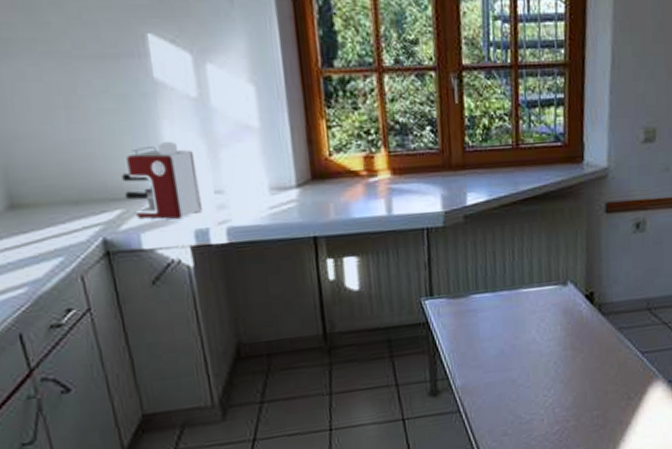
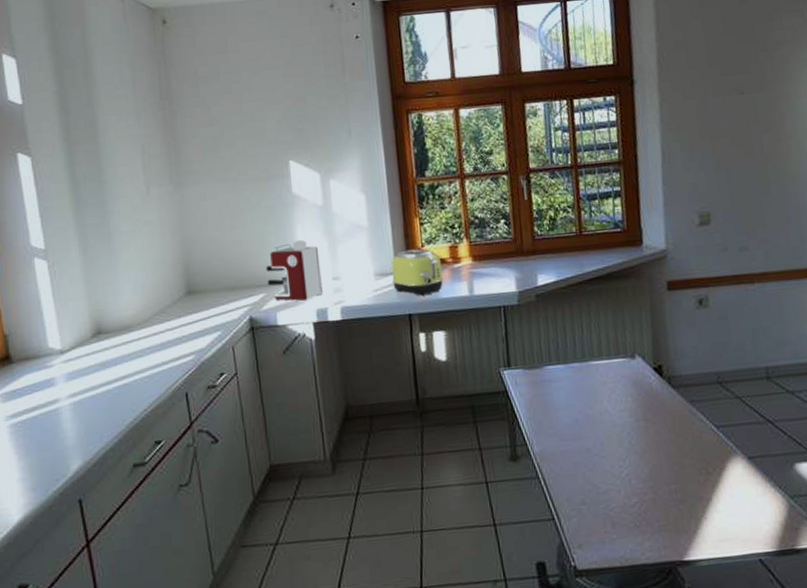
toaster: none [290,158,357,215] -> present [391,249,444,296]

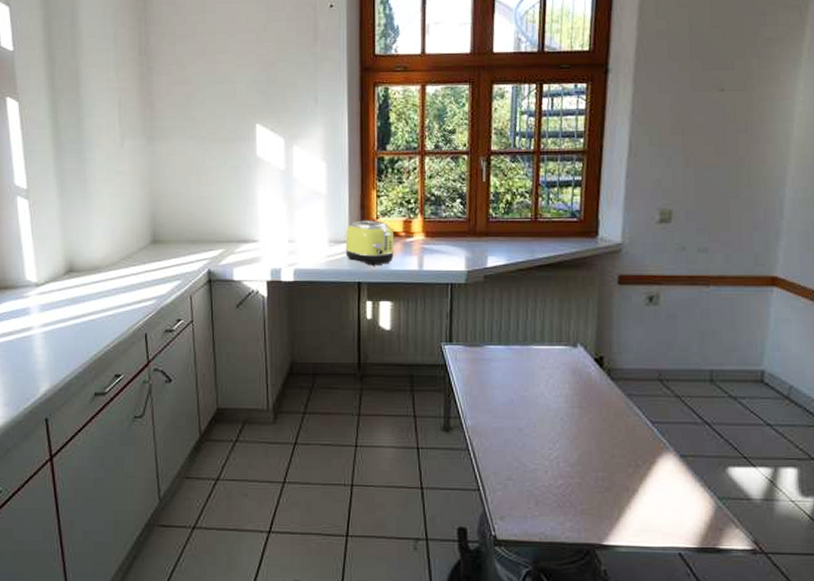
coffee maker: present [266,239,323,302] -> none [226,201,278,260]

